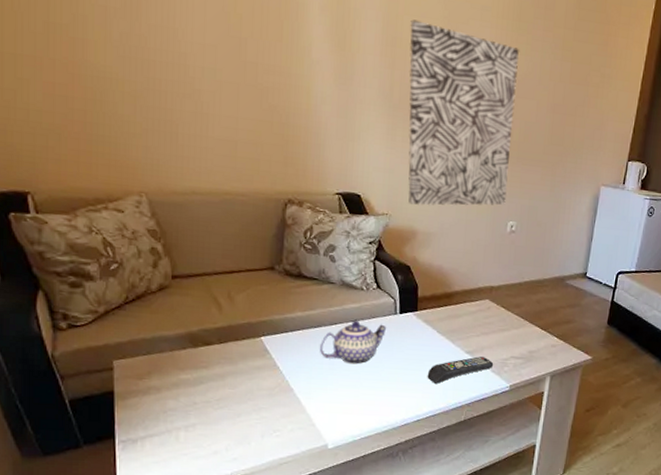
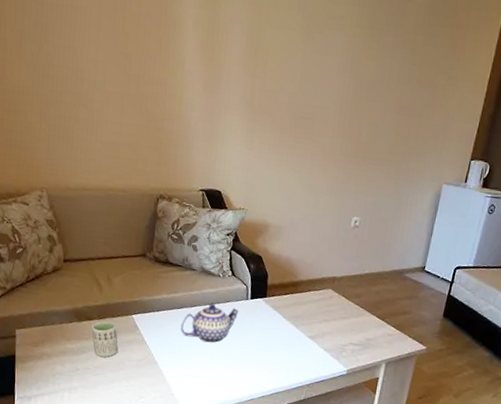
cup: none [211,345,246,387] -> present [92,321,119,358]
wall art: present [408,19,520,206] -> none [263,31,371,202]
remote control: present [427,356,494,384] -> none [272,341,334,364]

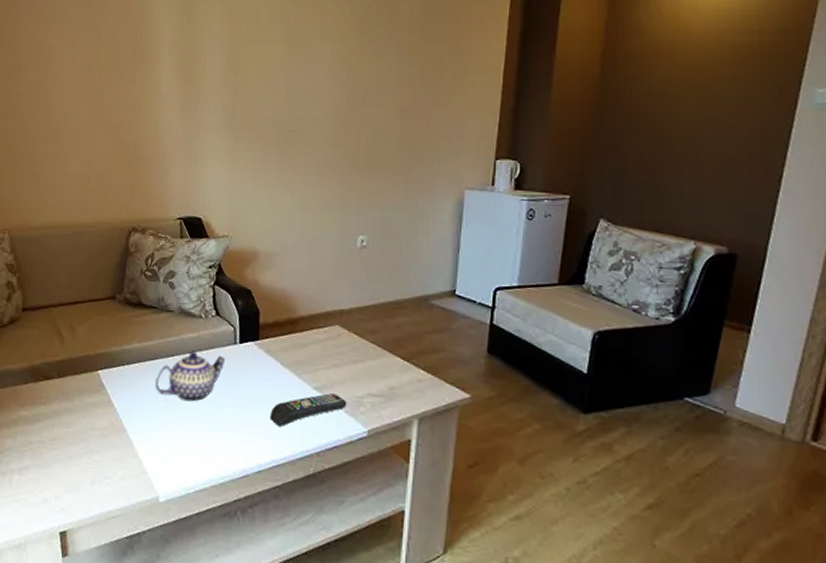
cup: present [92,321,119,358] -> none [49,380,80,426]
remote control: none [272,341,334,364] -> present [269,393,347,426]

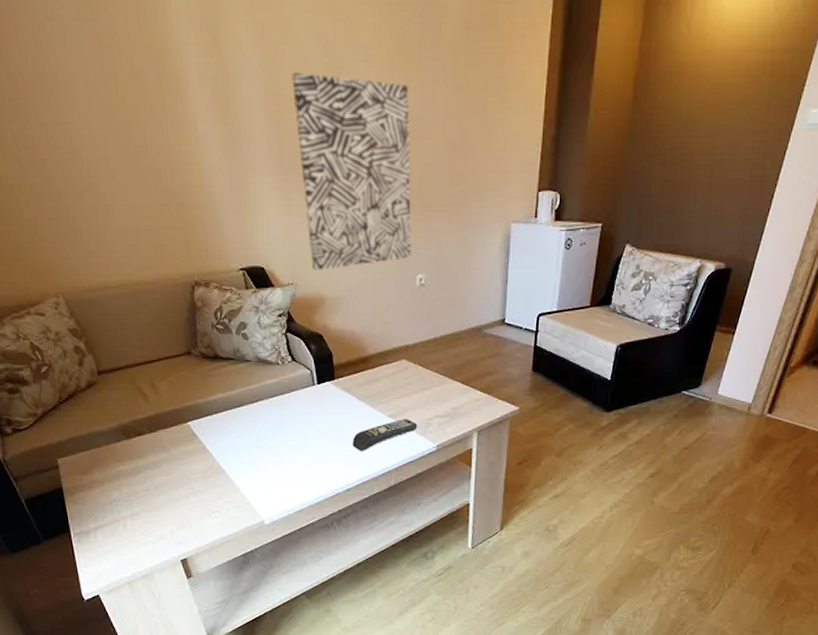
teapot: present [155,352,226,402] -> none [244,396,307,440]
wall art: none [249,47,364,225] -> present [291,72,413,270]

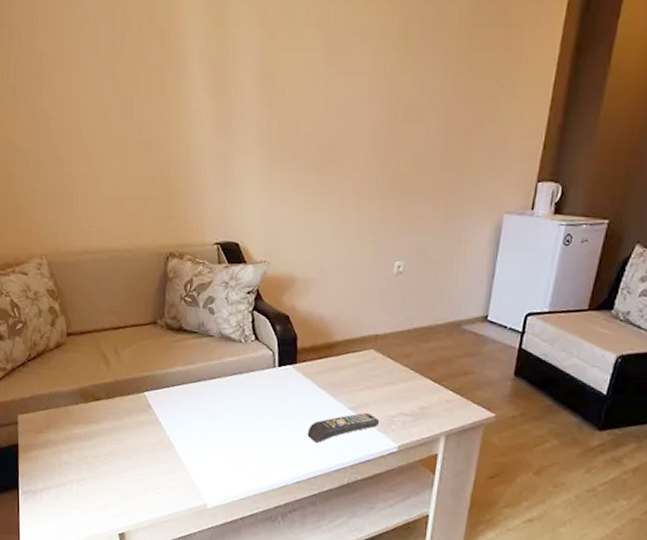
wall art: present [291,72,413,270] -> none [286,55,407,250]

